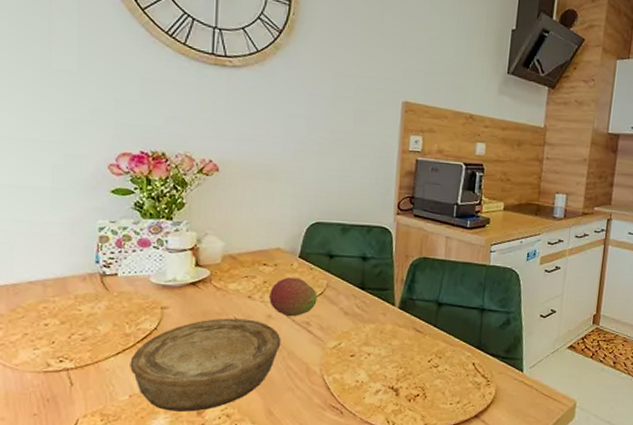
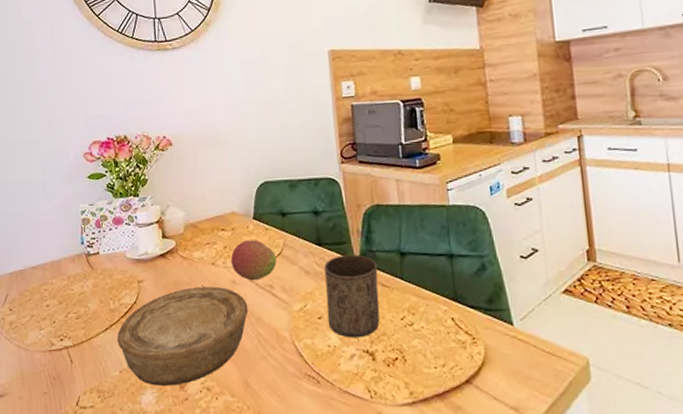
cup: none [359,300,415,376] -> present [324,255,380,338]

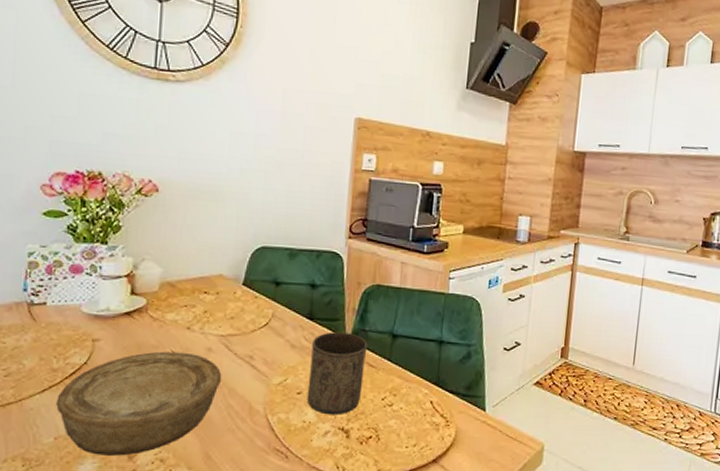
fruit: present [231,240,277,281] -> none [210,306,262,350]

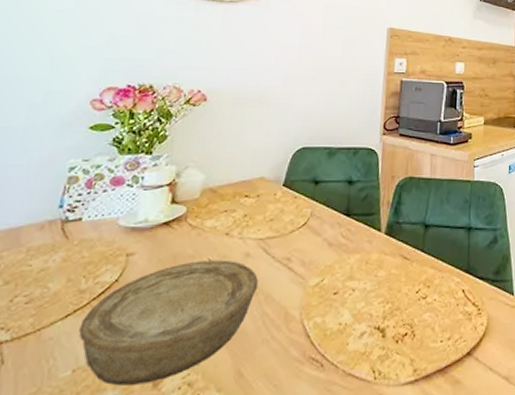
cup: present [307,332,368,415] -> none [343,226,402,314]

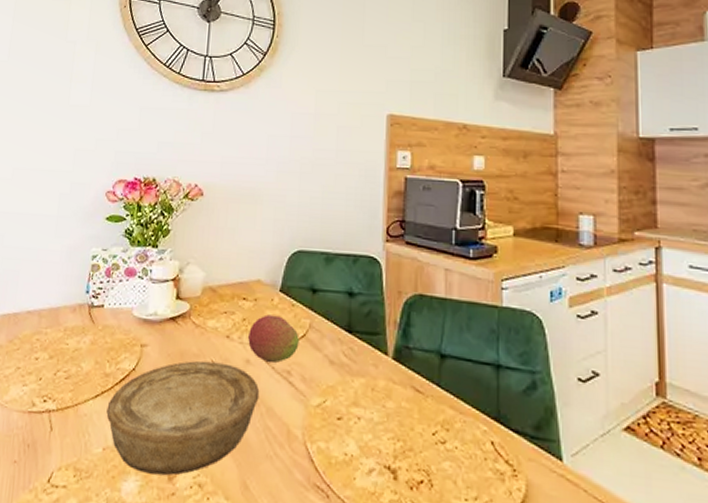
fruit: none [248,208,301,254] -> present [248,314,299,364]

